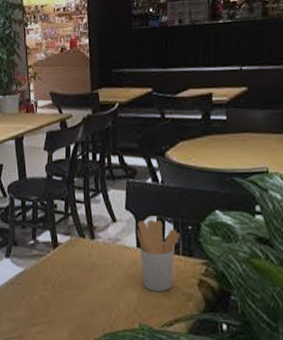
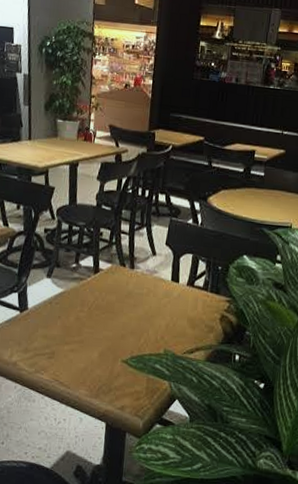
utensil holder: present [136,219,180,291] -> none [172,257,211,322]

